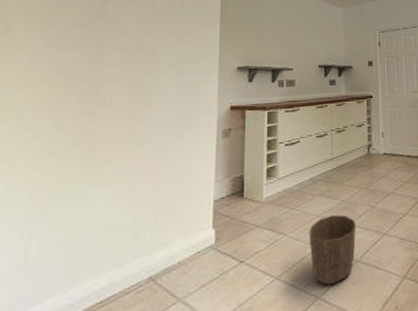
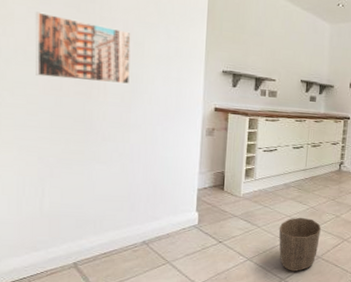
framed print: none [35,35,142,100] -> present [35,11,131,85]

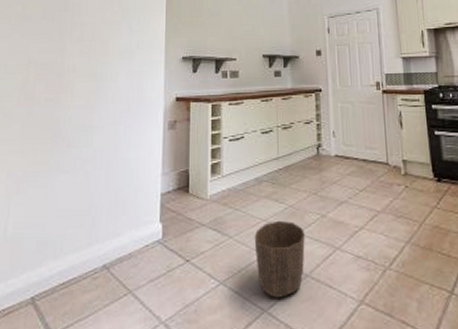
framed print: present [35,11,131,85] -> none [13,27,97,88]

